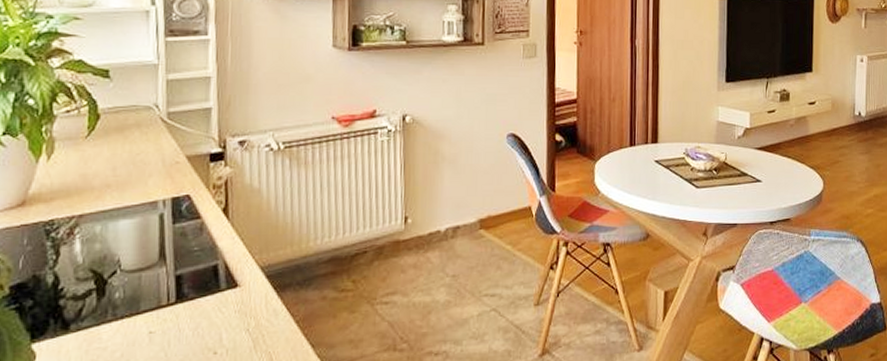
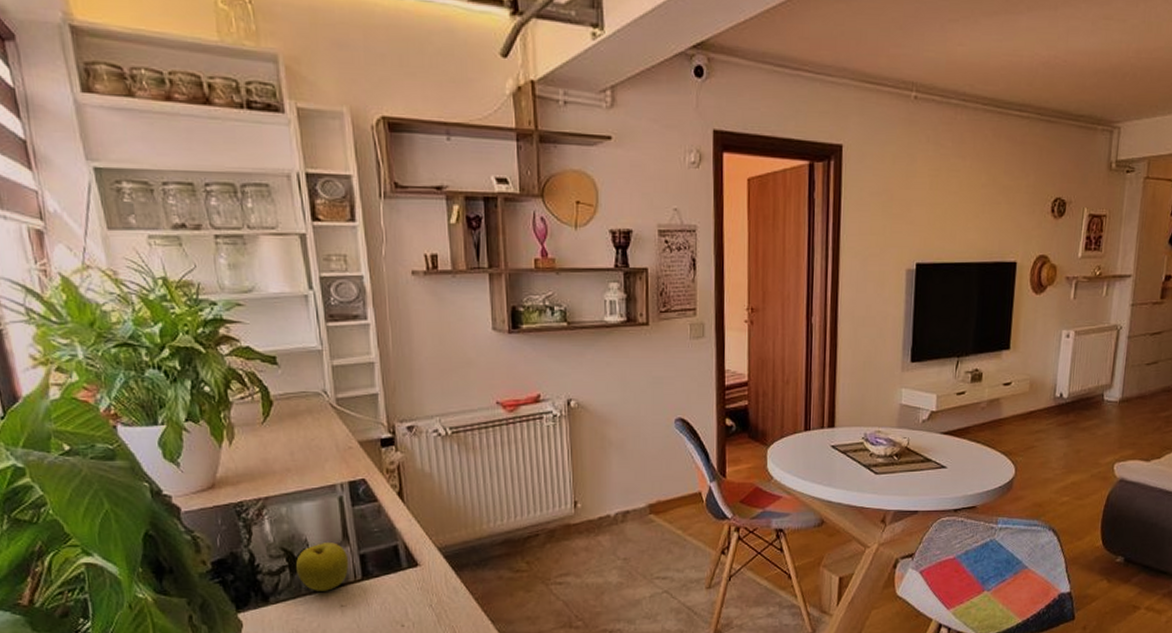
fruit: none [103,263,164,317] -> present [295,542,349,591]

